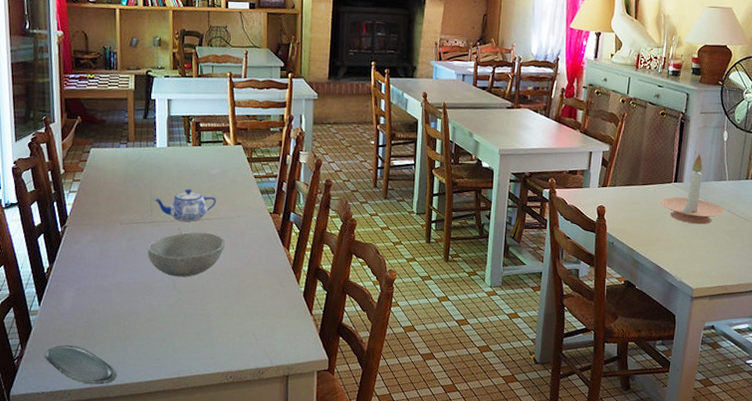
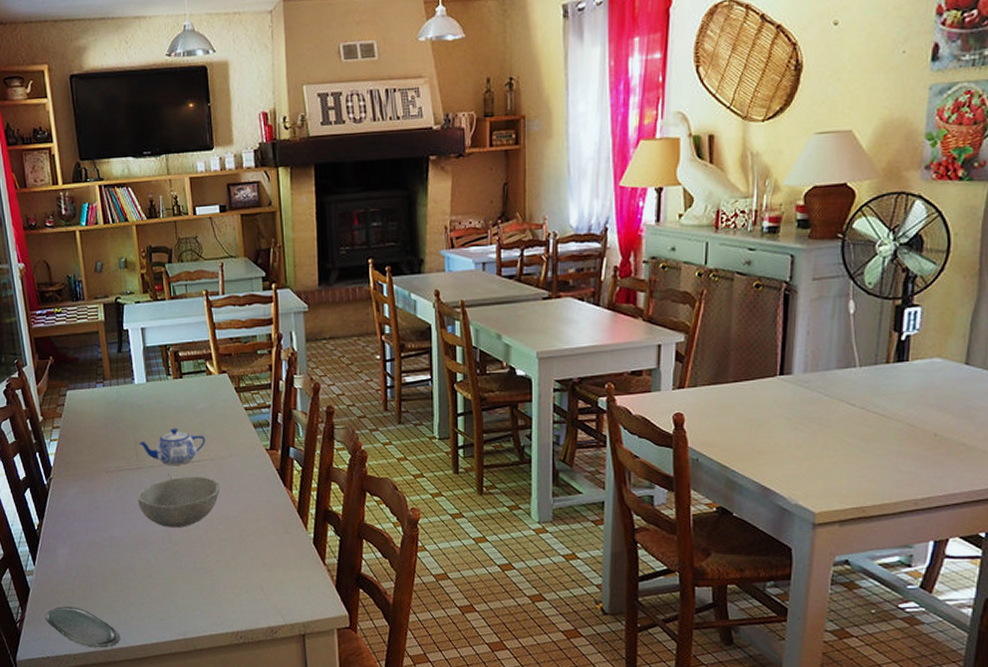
candle holder: present [661,153,724,225] -> none [762,334,855,429]

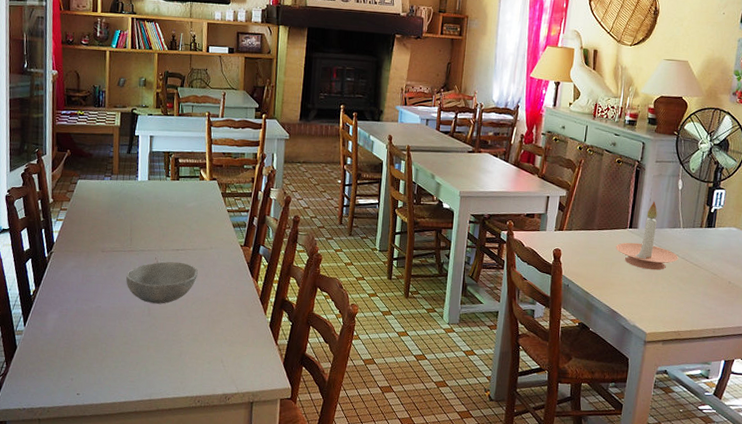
oval tray: present [45,606,120,648] -> none [27,364,93,404]
teapot: present [137,428,206,465] -> none [133,220,192,252]
candle holder: none [762,334,855,429] -> present [616,201,678,271]

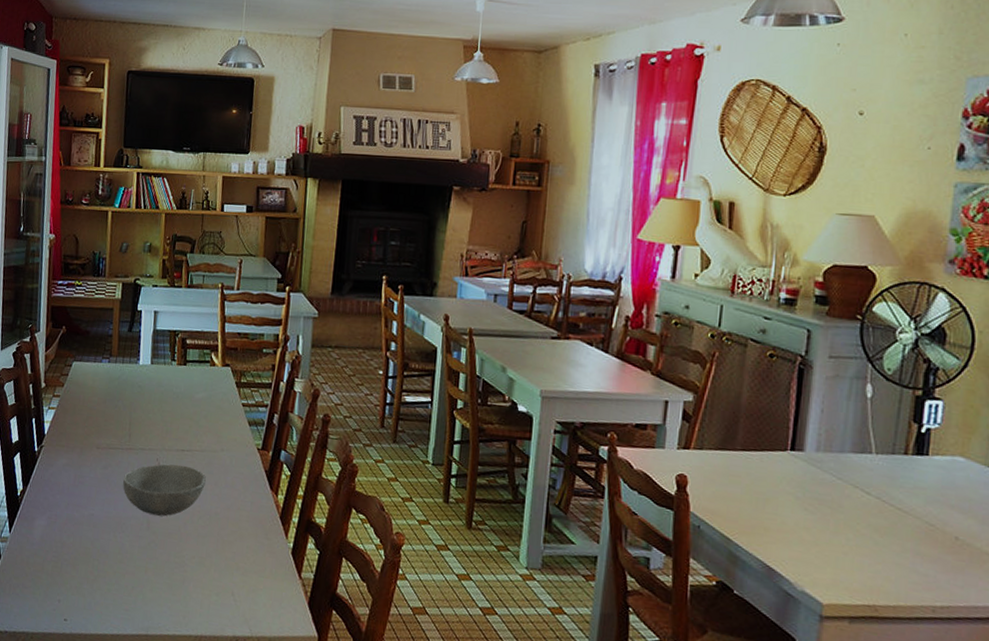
candle holder: present [616,201,678,271] -> none [770,412,870,514]

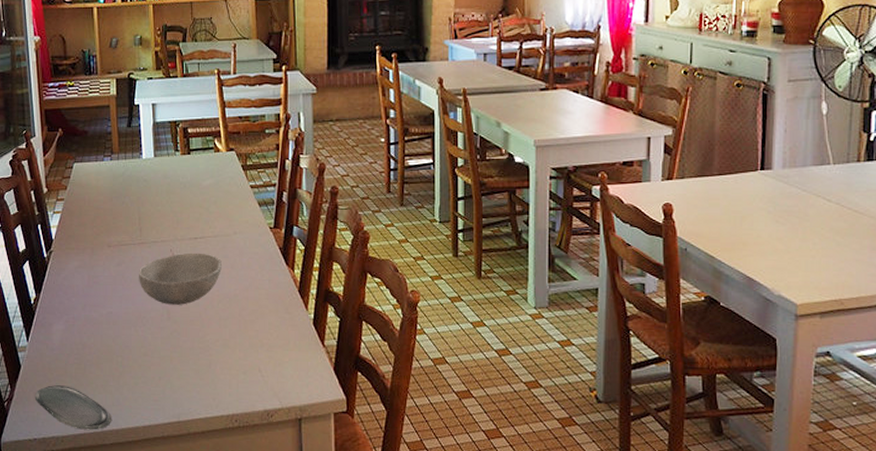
oval tray: none [10,579,82,632] -> present [34,385,111,430]

